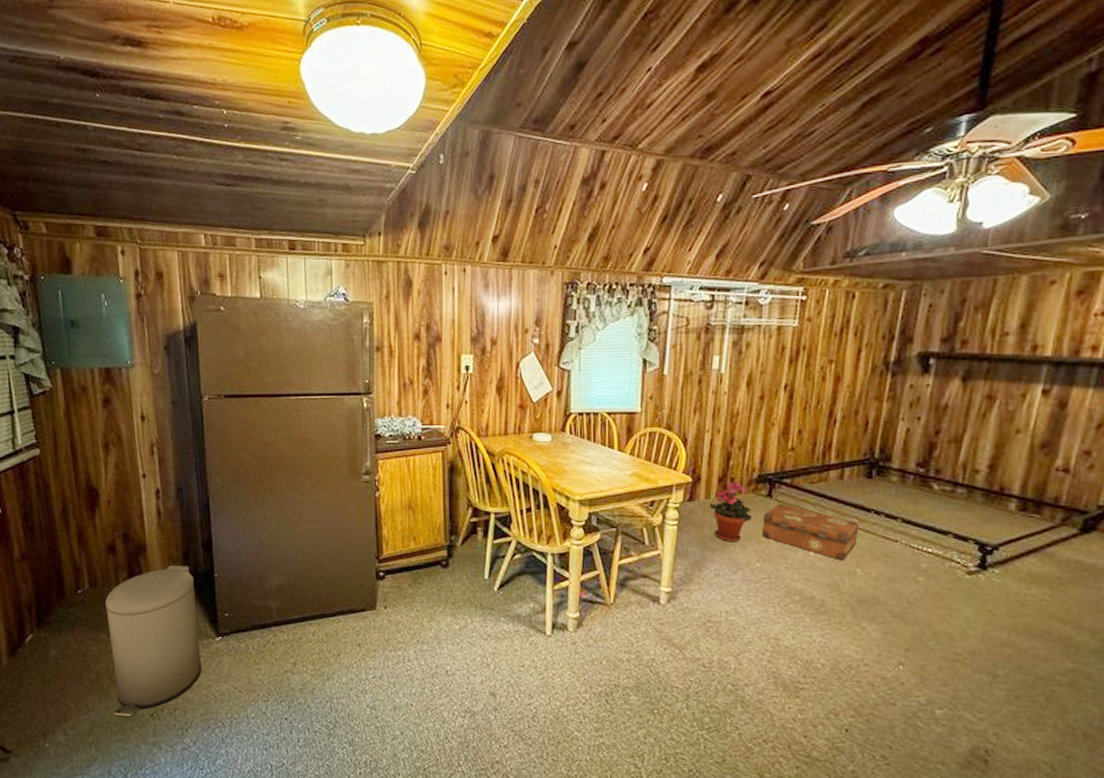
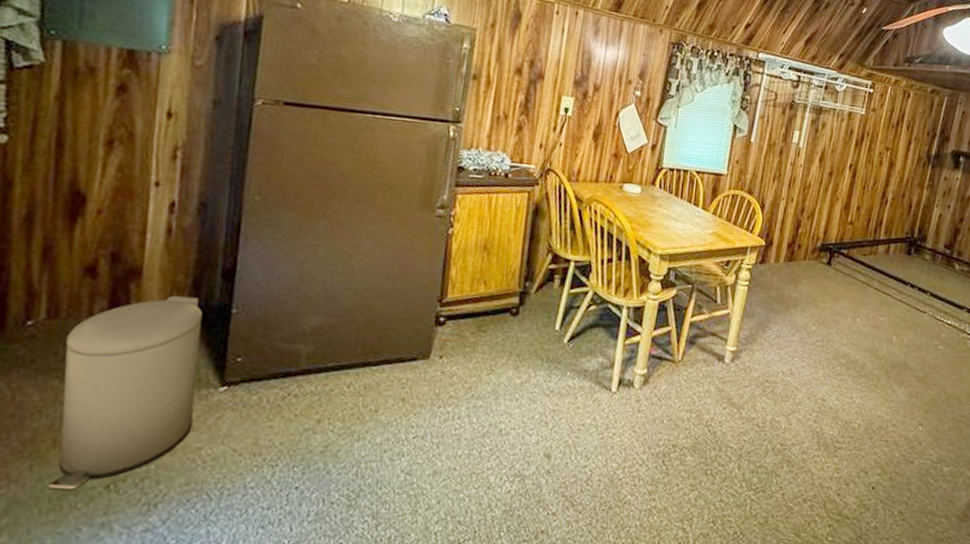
potted plant: present [709,481,752,542] -> none [777,248,813,306]
suitcase: present [763,503,859,561] -> none [820,271,898,328]

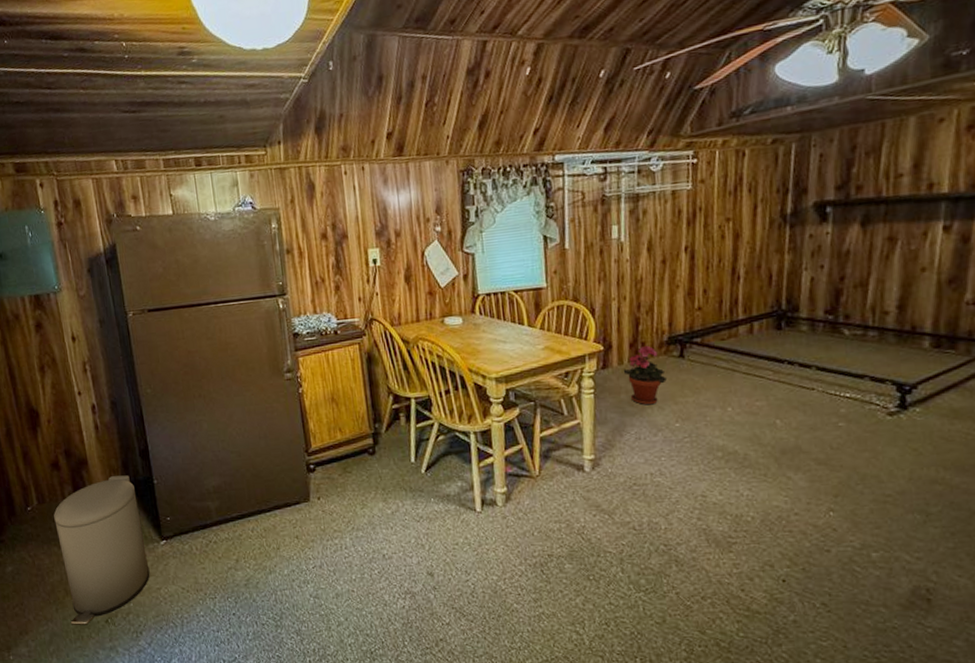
potted plant: none [777,248,813,306] -> present [623,345,667,405]

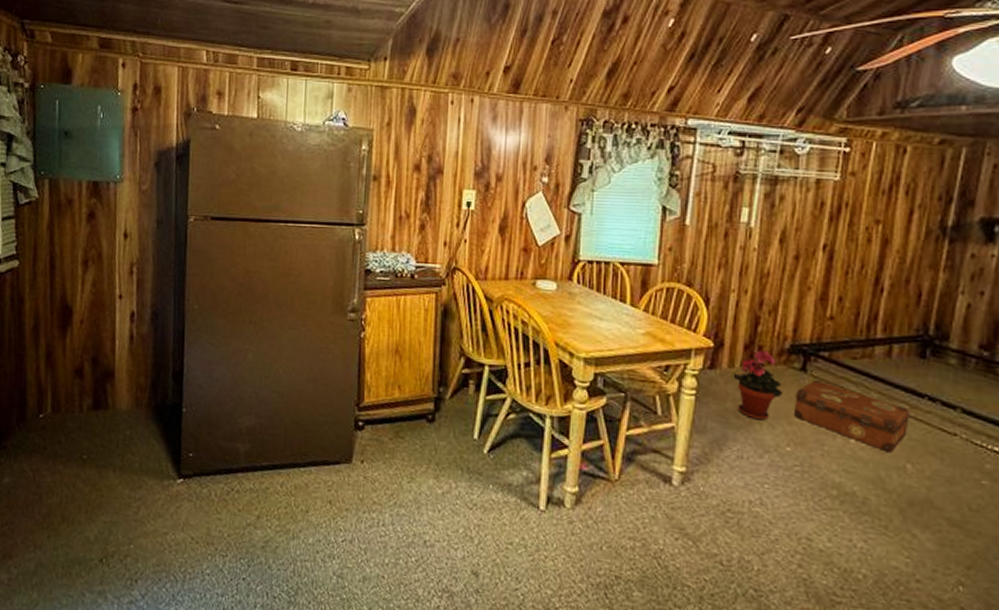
pedal bin: present [53,475,150,626] -> none [60,395,161,561]
suitcase: none [677,362,774,414] -> present [795,379,910,453]

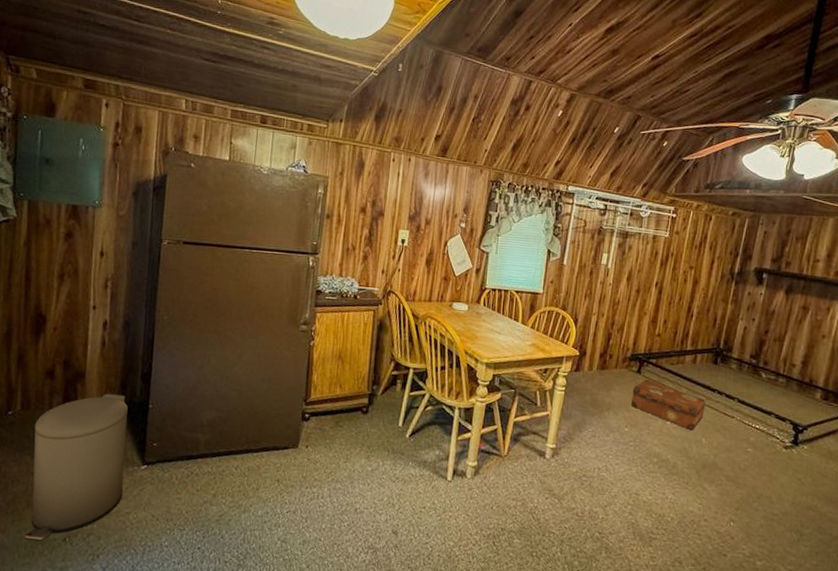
pedal bin: none [60,395,161,561] -> present [24,394,128,542]
potted plant: present [732,350,783,421] -> none [591,357,624,409]

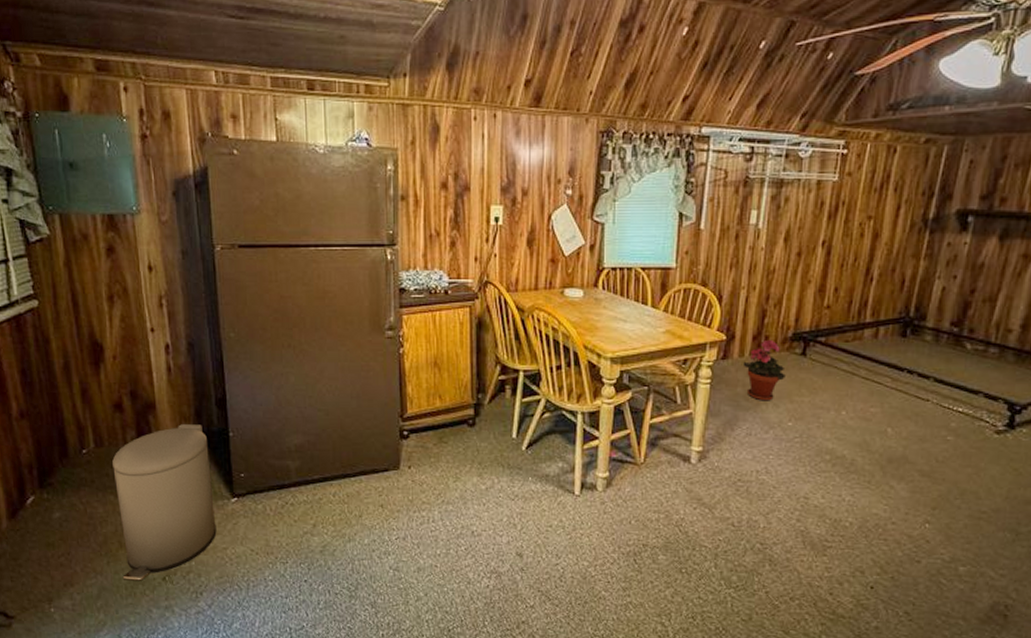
potted plant: none [591,357,624,409] -> present [742,339,785,401]
suitcase: present [632,379,706,431] -> none [796,362,892,420]

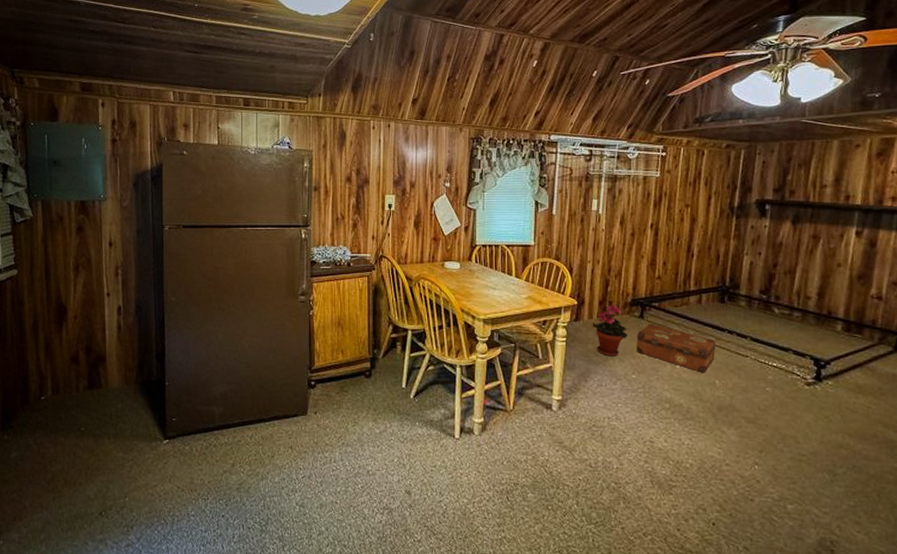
pedal bin: present [112,424,217,582] -> none [65,375,149,516]
suitcase: none [796,362,892,420] -> present [637,323,716,373]

